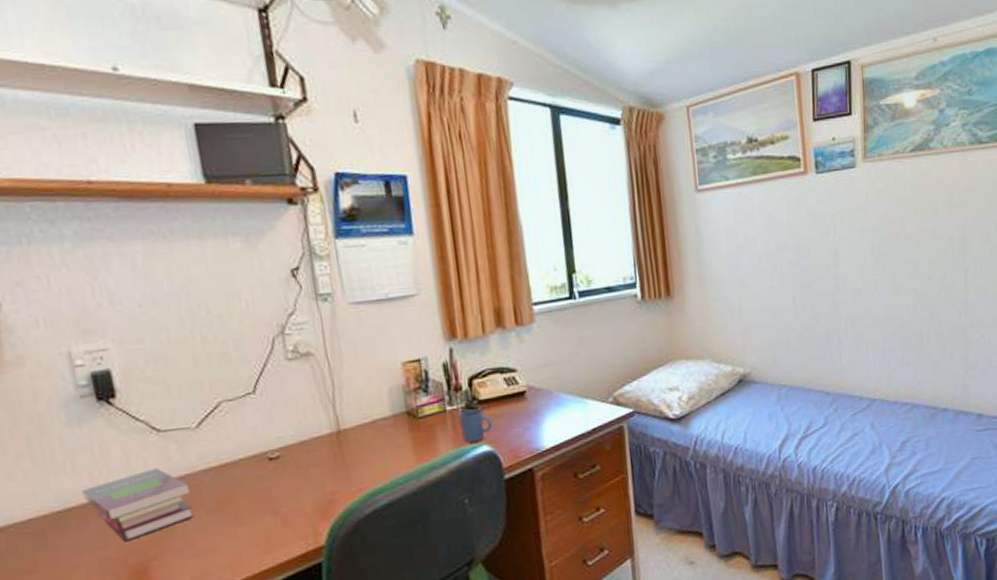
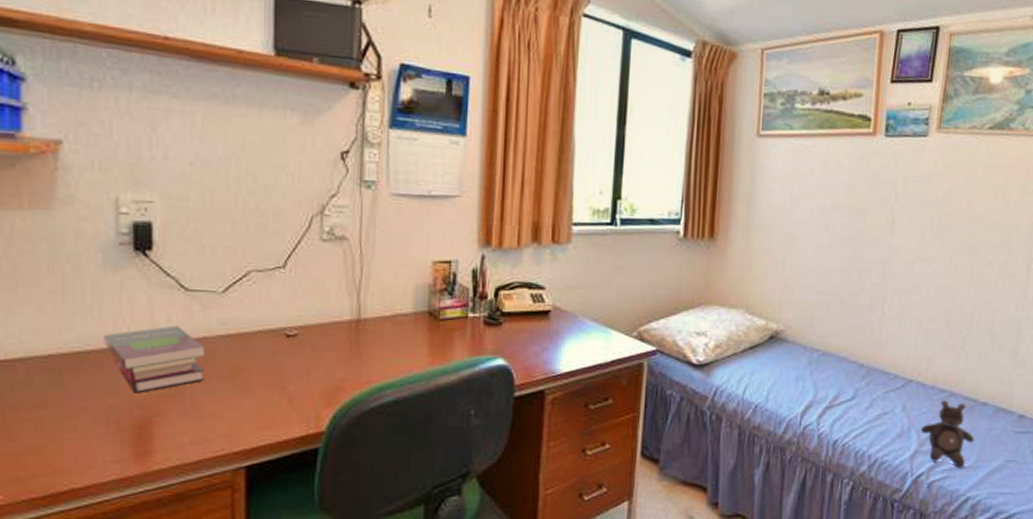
mug: present [458,408,493,442] -> none [478,320,512,353]
stuffed animal: none [890,412,941,473] -> present [920,400,975,468]

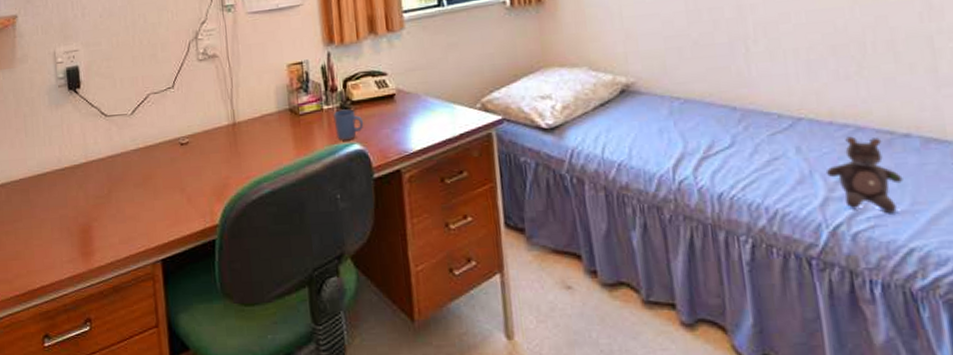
books: present [103,325,205,394] -> none [54,145,125,204]
mug: none [478,320,512,353] -> present [333,109,364,140]

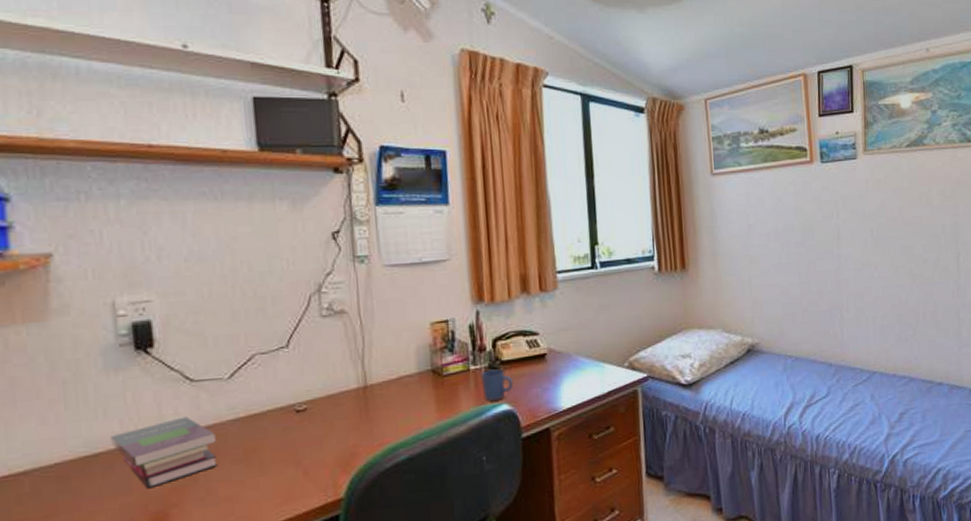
books: none [54,145,125,204] -> present [111,416,218,489]
stuffed animal: present [825,136,904,214] -> none [889,385,937,444]

